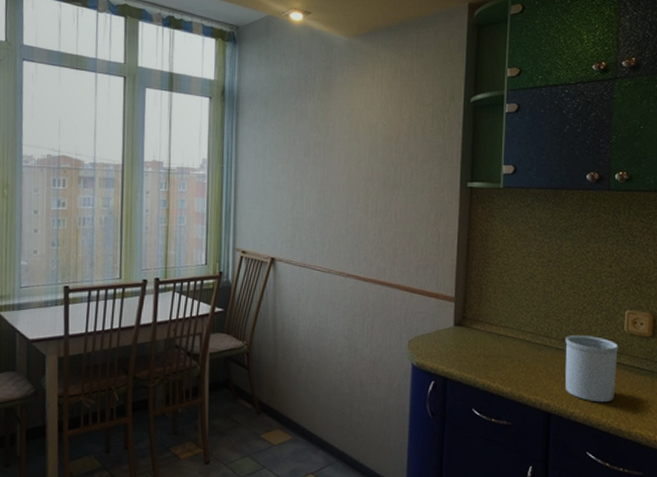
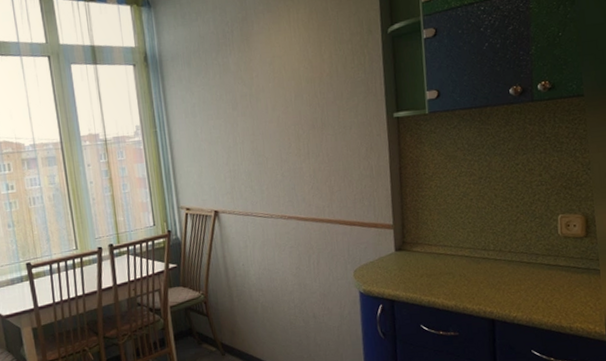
utensil holder: present [565,334,619,403] -> none [502,243,555,304]

